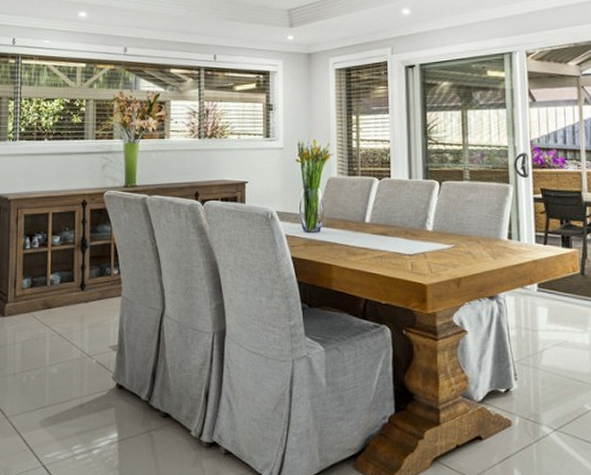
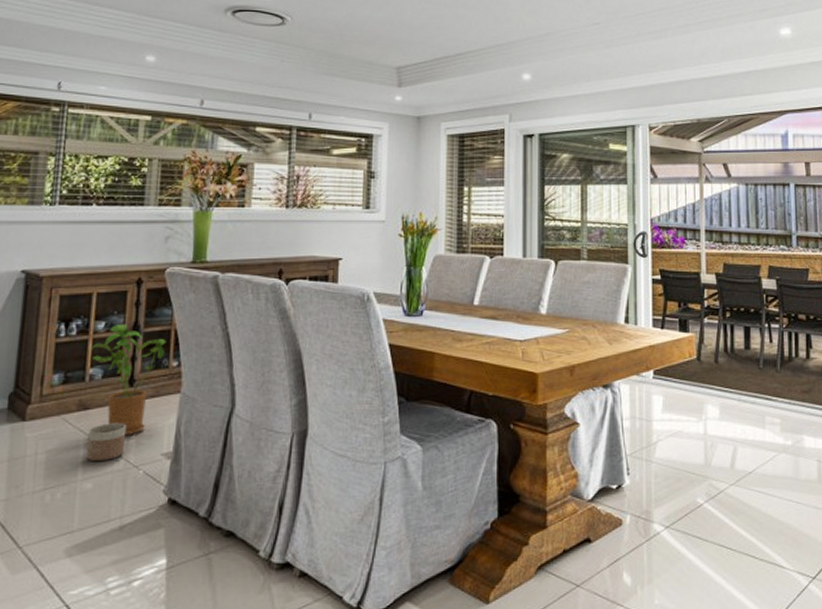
house plant: none [47,238,108,330] -> present [87,323,166,435]
planter: none [51,320,81,351] -> present [86,423,127,462]

